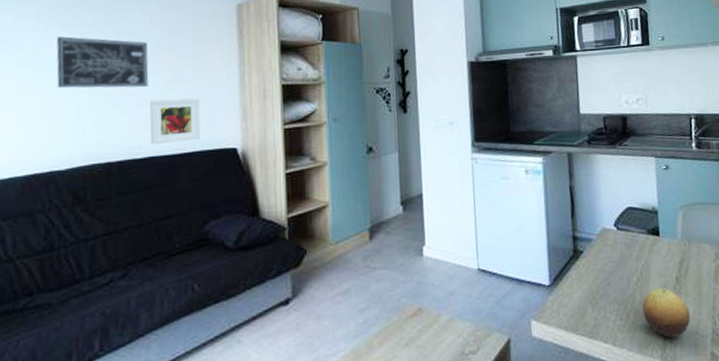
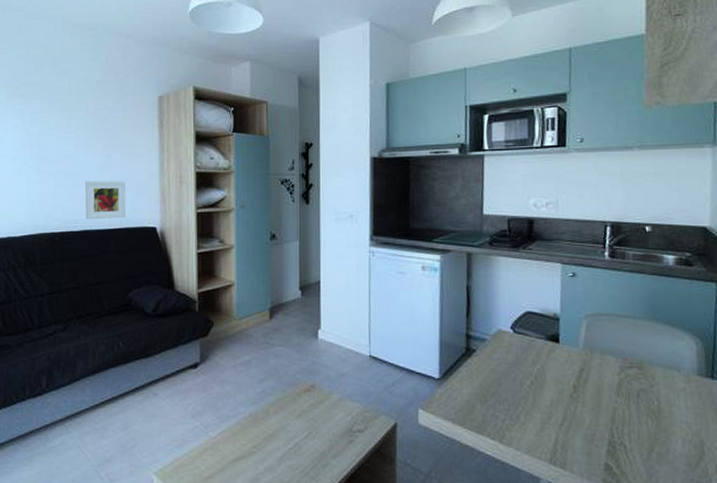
wall art: present [56,36,149,88] -> none [12,122,84,169]
fruit: present [642,288,691,338] -> none [534,394,586,444]

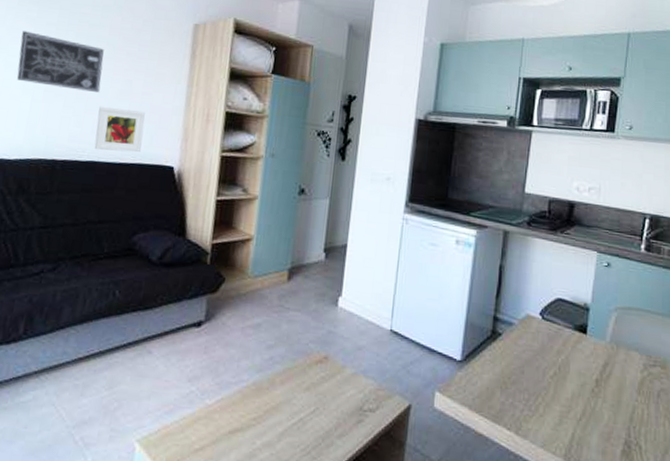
wall art: none [12,122,84,169] -> present [17,31,104,92]

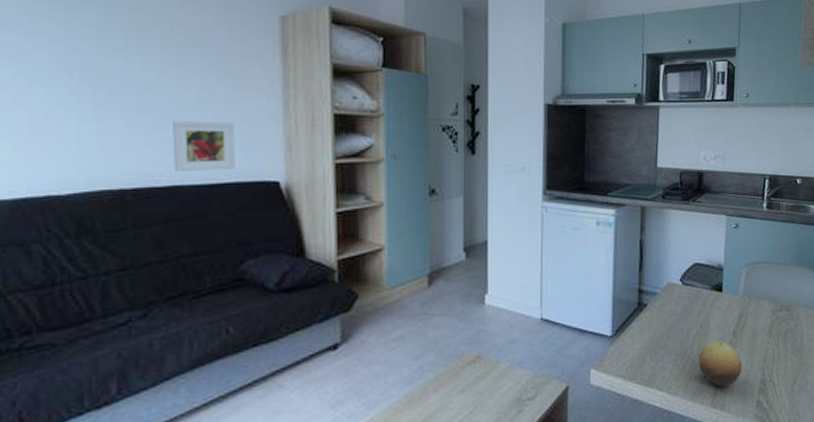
wall art: present [17,31,104,92] -> none [48,35,170,104]
fruit: none [554,386,604,440] -> present [699,340,742,387]

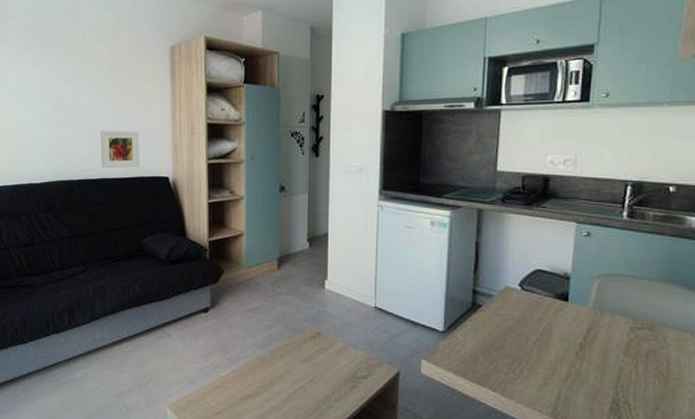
fruit: present [699,340,742,387] -> none [538,351,590,399]

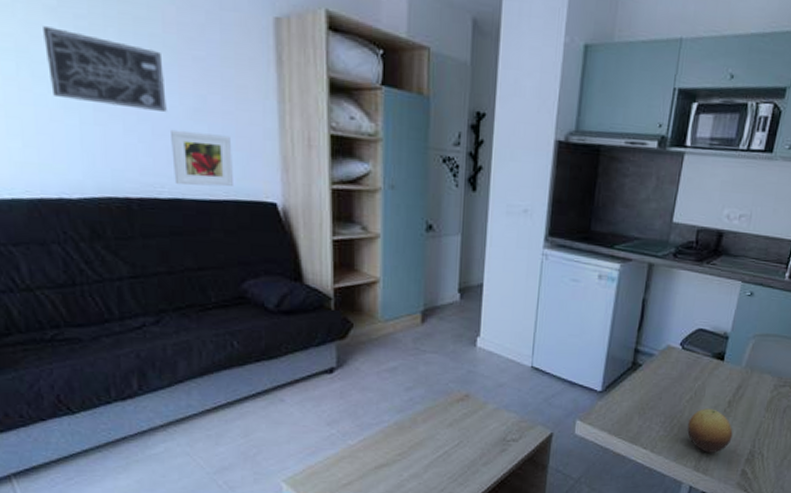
wall art: none [30,72,99,118] -> present [43,26,167,111]
fruit: none [538,351,590,399] -> present [687,408,733,453]

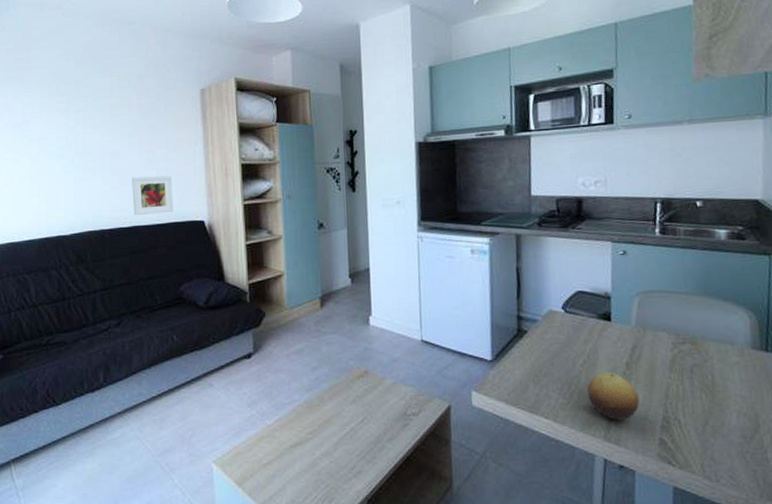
wall art: present [43,26,167,111] -> none [56,121,130,166]

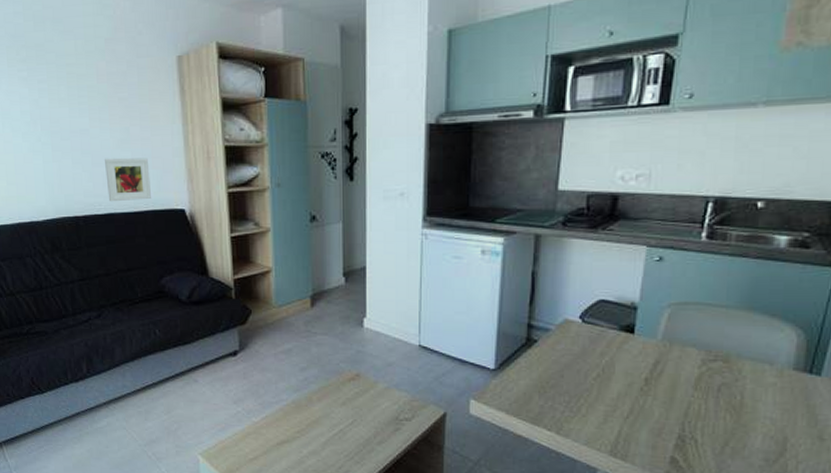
fruit: present [587,372,640,420] -> none [598,387,654,437]

